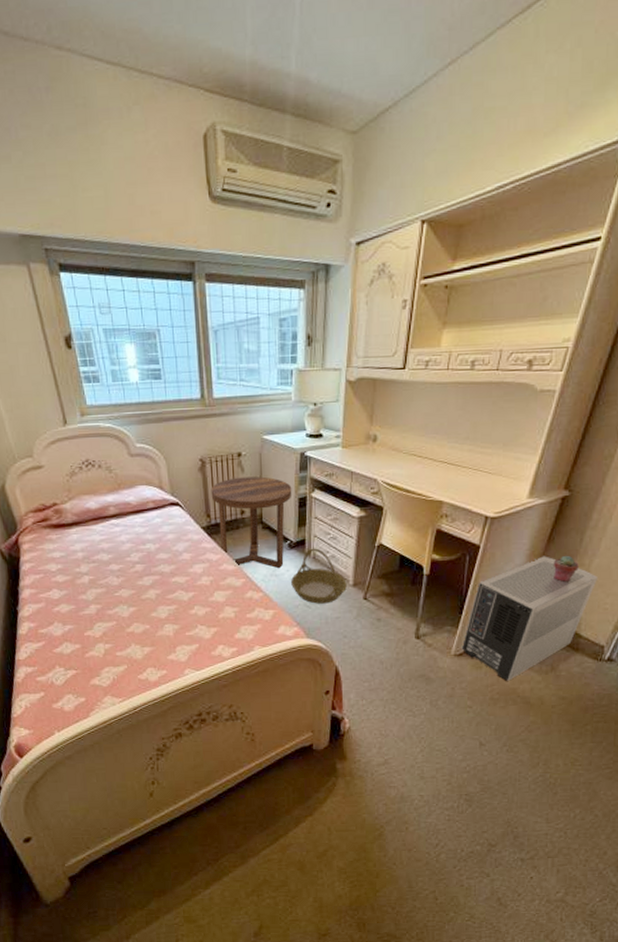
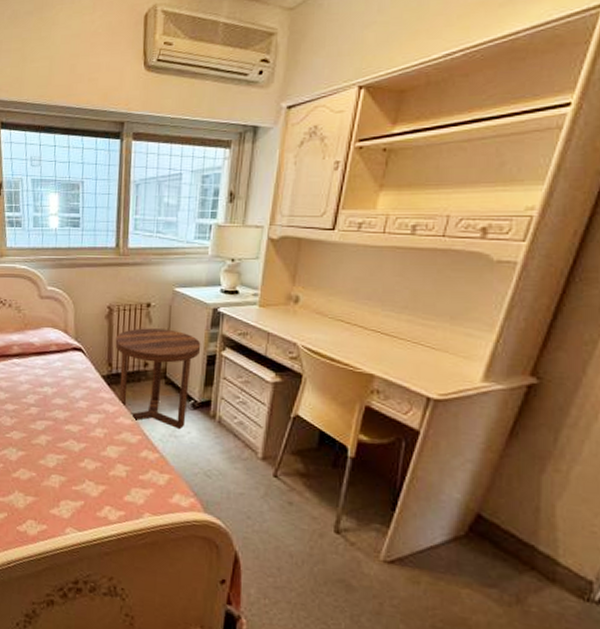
basket: present [291,548,347,604] -> none [191,411,255,476]
air purifier: present [461,556,597,681] -> none [393,453,580,607]
potted succulent: present [554,555,579,582] -> none [518,456,553,490]

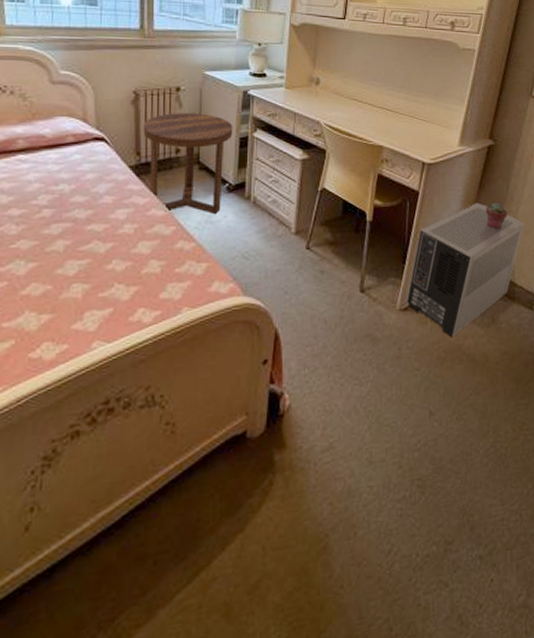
air purifier: none [393,453,580,607] -> present [406,202,524,337]
potted succulent: none [518,456,553,490] -> present [486,202,508,229]

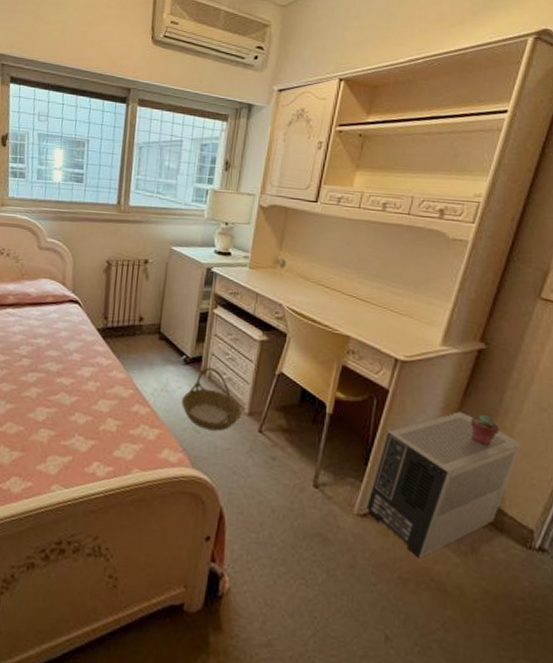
side table: present [143,113,233,215] -> none [111,283,195,384]
basket: none [228,192,289,255] -> present [182,367,242,431]

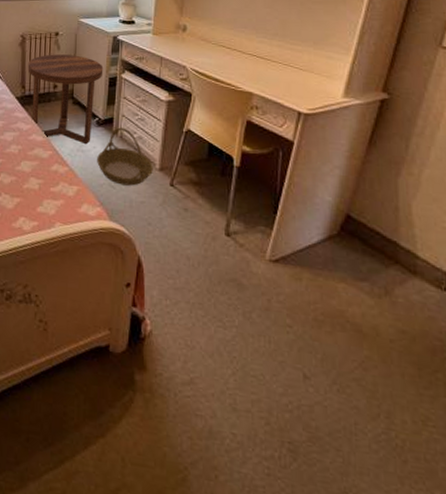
side table: none [111,283,195,384] -> present [27,54,104,145]
air purifier: present [365,411,521,558] -> none [277,159,431,300]
potted succulent: present [471,414,499,445] -> none [378,161,407,191]

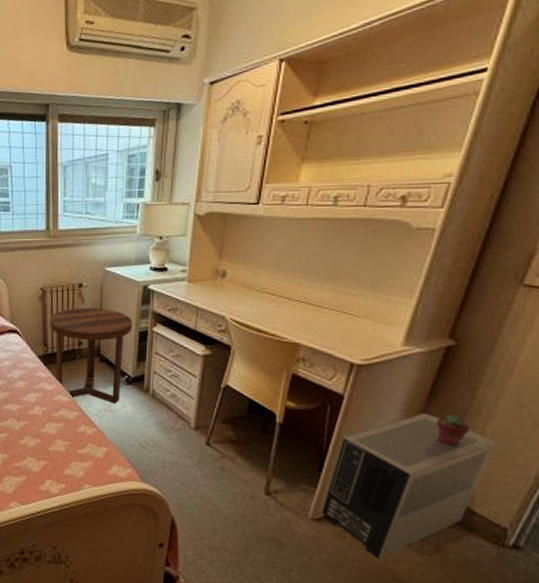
basket: present [97,127,153,186] -> none [127,385,188,446]
air purifier: none [277,159,431,300] -> present [320,413,495,558]
potted succulent: none [378,161,407,191] -> present [437,414,470,445]

